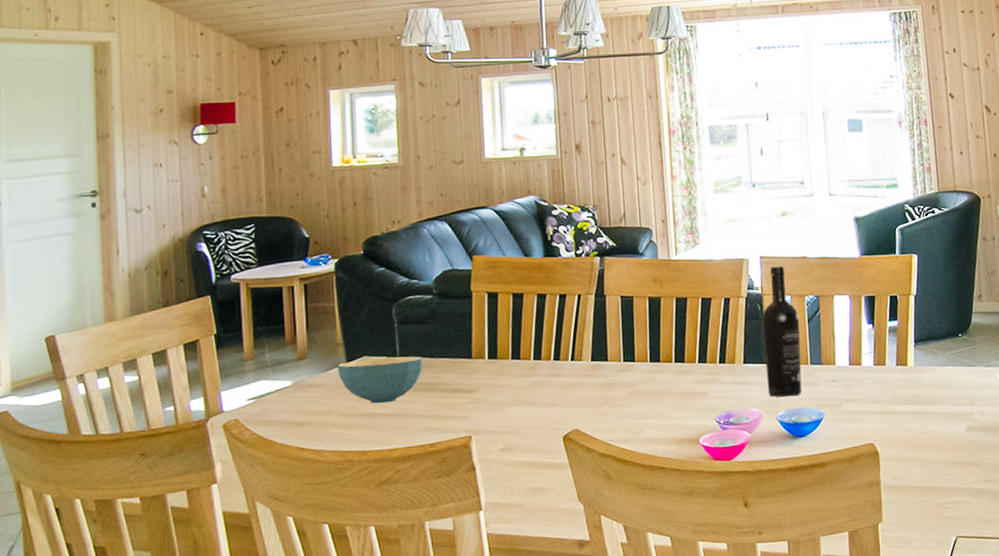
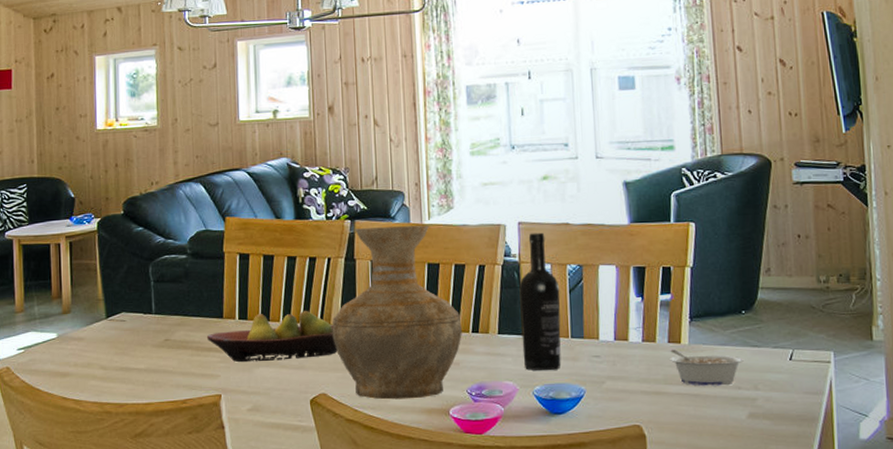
cereal bowl: present [337,356,423,404] -> none [98,314,177,359]
fruit bowl: none [455,348,590,403] -> present [206,311,338,363]
vase: none [583,261,710,432] -> present [332,225,462,400]
legume: none [898,371,961,405] -> present [669,349,744,386]

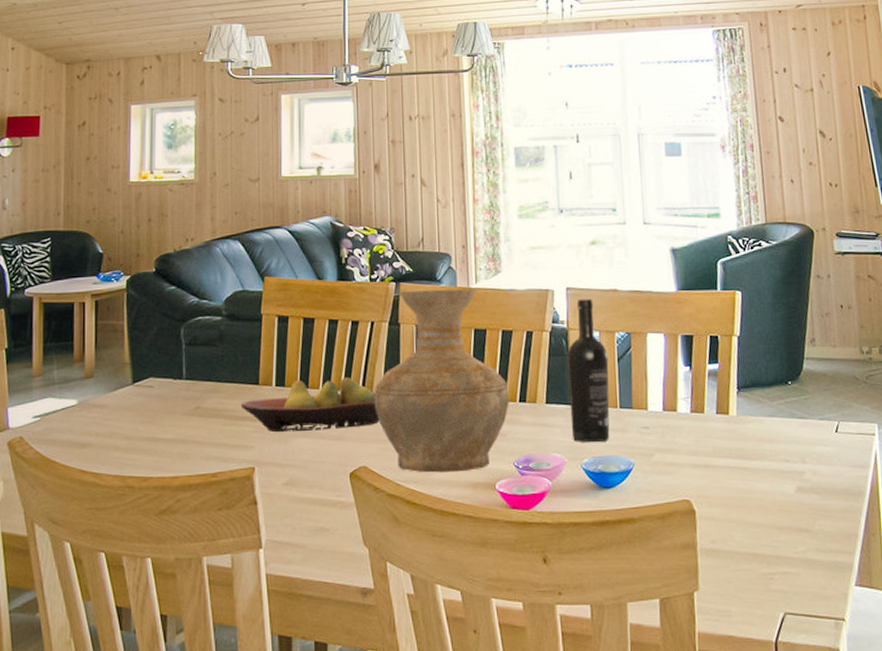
legume: present [669,349,744,386] -> none [718,421,791,459]

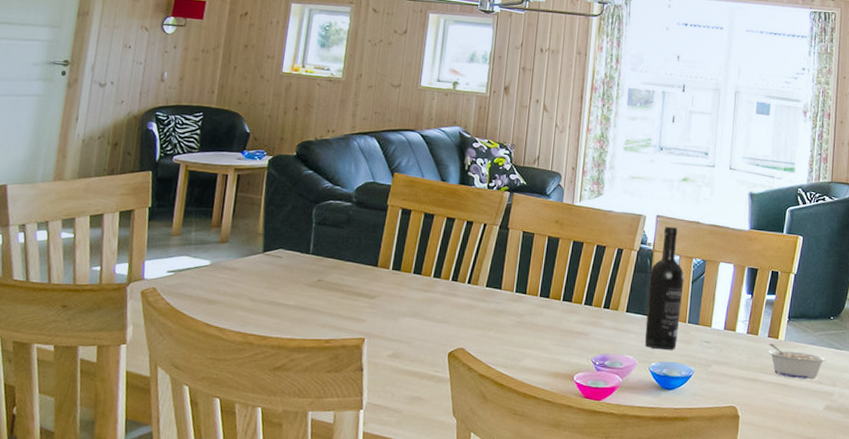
fruit bowl: present [240,378,380,433] -> none [358,267,481,314]
vase: present [374,289,509,473] -> none [477,200,596,363]
legume: none [718,421,791,459] -> present [767,343,827,380]

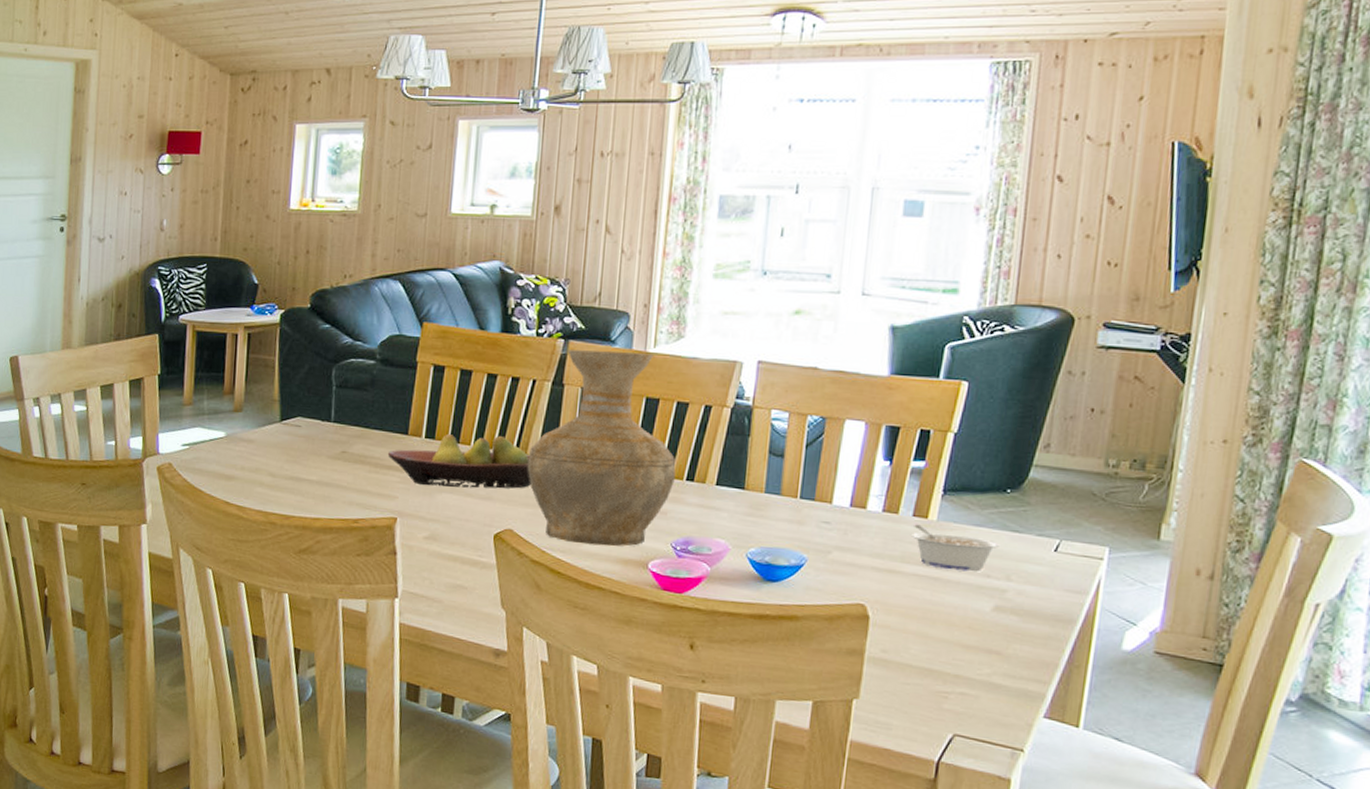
fruit bowl: none [358,267,481,314] -> present [387,434,532,489]
vase: none [477,200,596,363] -> present [527,350,676,547]
wine bottle: present [644,226,685,350] -> none [740,374,796,533]

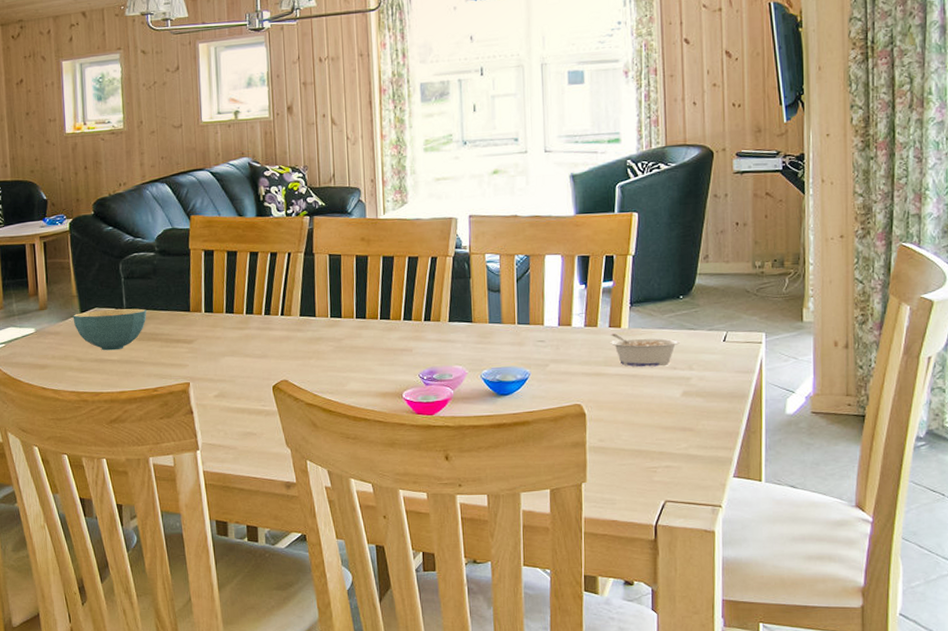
cereal bowl: none [270,420,357,470] -> present [73,308,147,351]
fruit bowl: present [387,434,532,489] -> none [175,303,298,353]
vase: present [527,350,676,547] -> none [292,220,415,385]

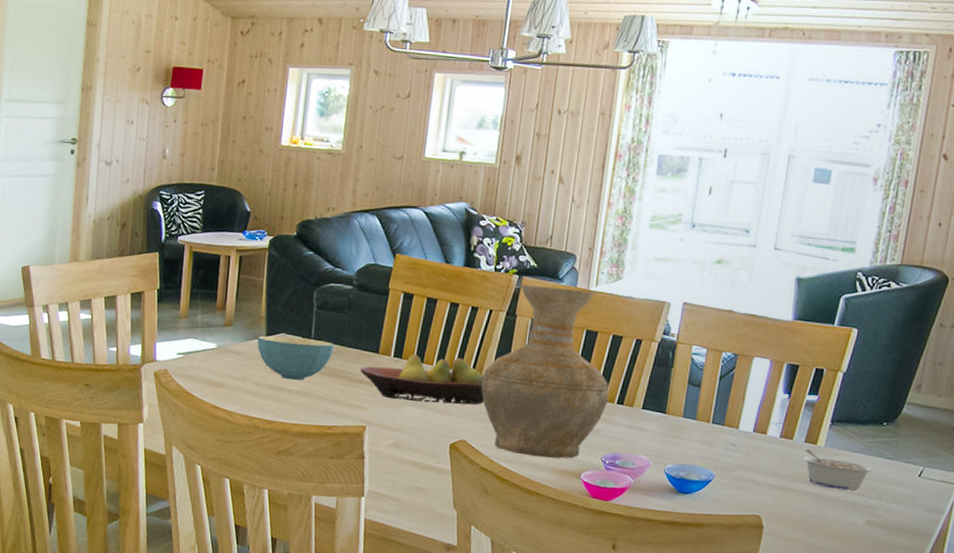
fruit bowl: none [175,303,298,353] -> present [360,354,485,405]
vase: none [292,220,415,385] -> present [481,285,609,459]

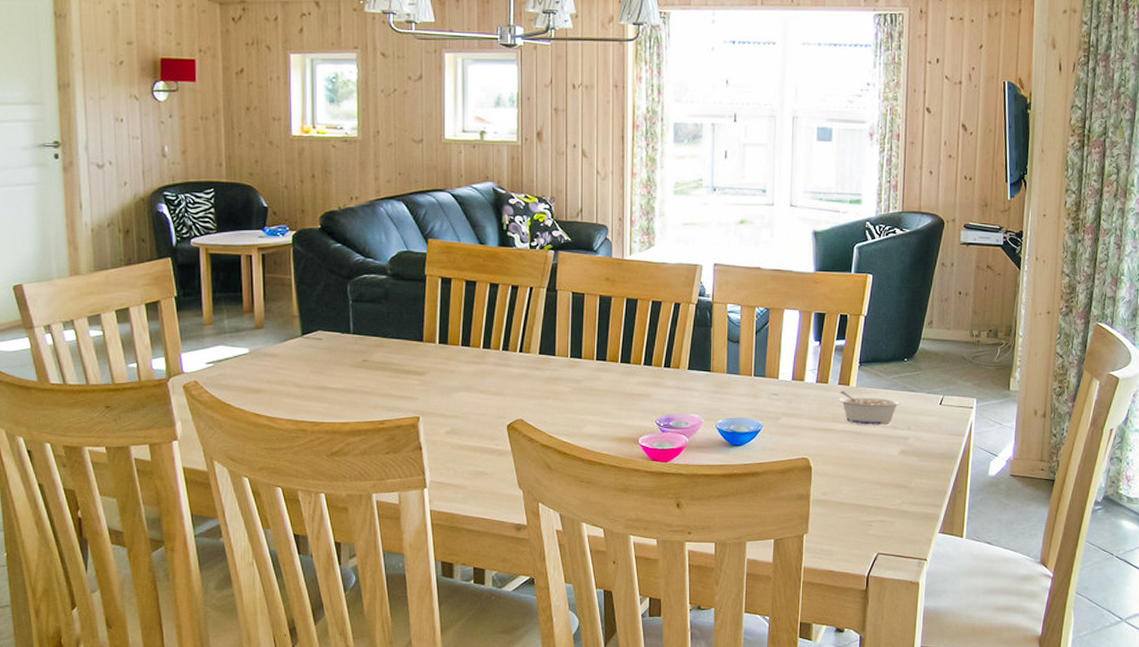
cereal bowl: present [257,335,334,381] -> none [293,334,376,378]
fruit bowl: present [360,354,485,405] -> none [406,339,536,387]
vase: present [481,285,609,459] -> none [531,260,655,428]

